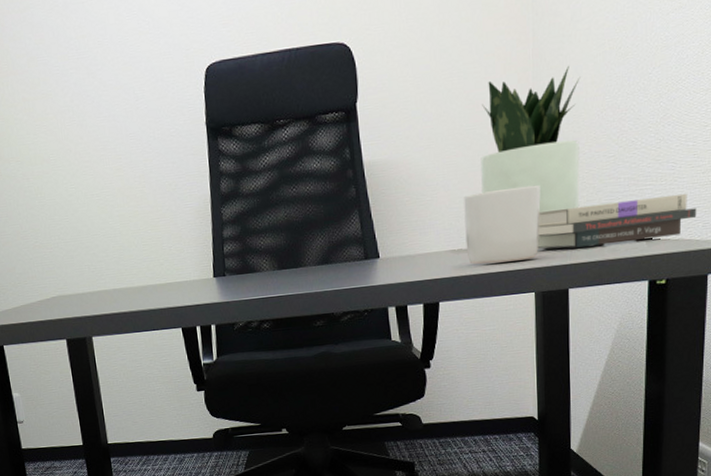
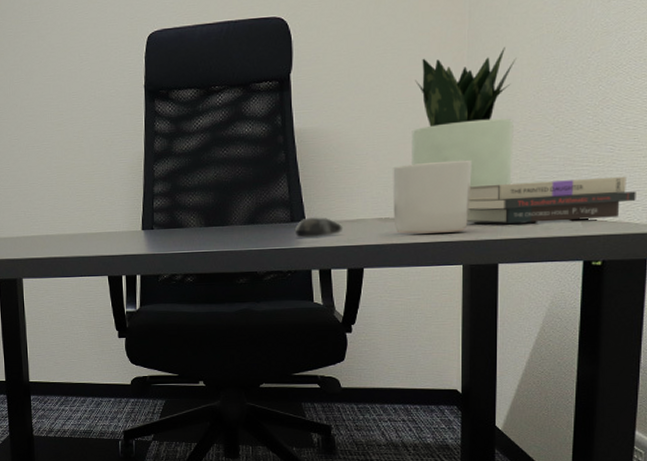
computer mouse: none [369,252,417,275] -> present [294,217,343,238]

